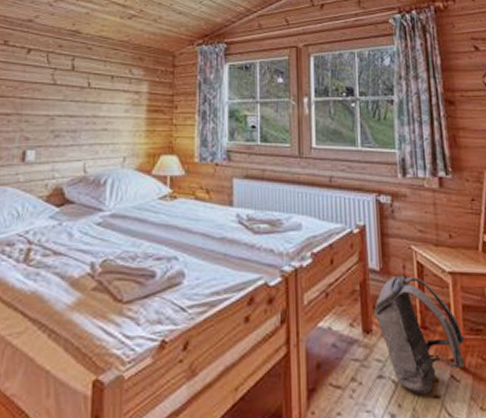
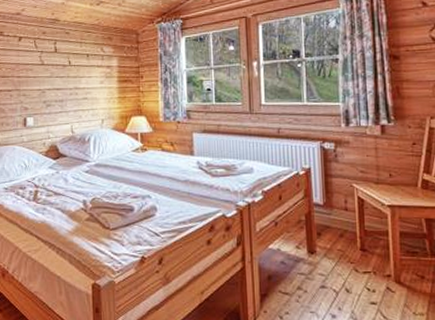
backpack: present [374,275,465,395] -> none [318,208,401,302]

